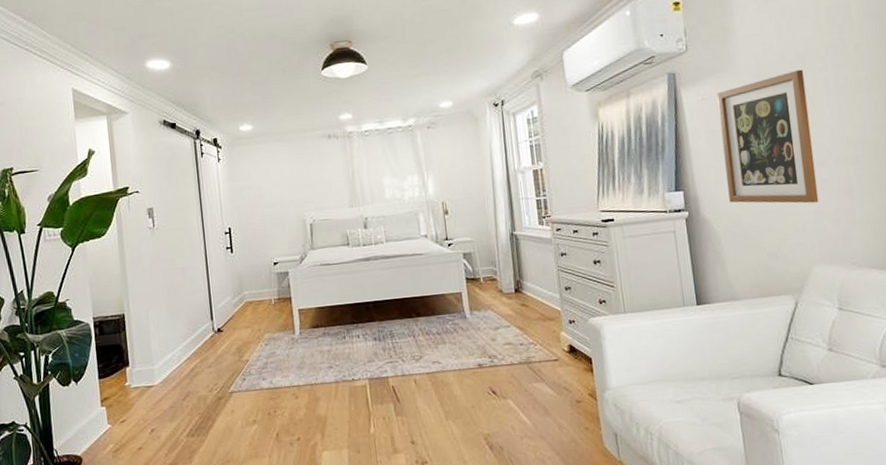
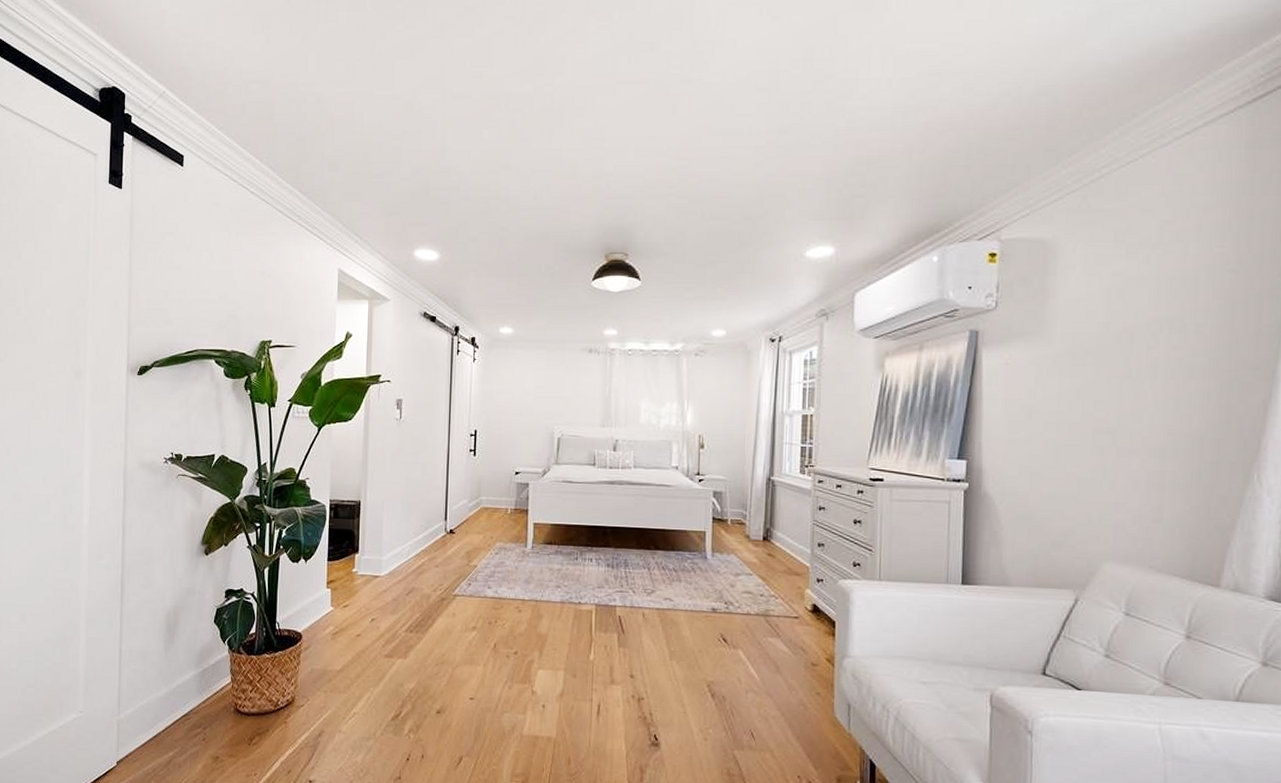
wall art: present [717,69,819,204] -> none [1018,345,1129,494]

